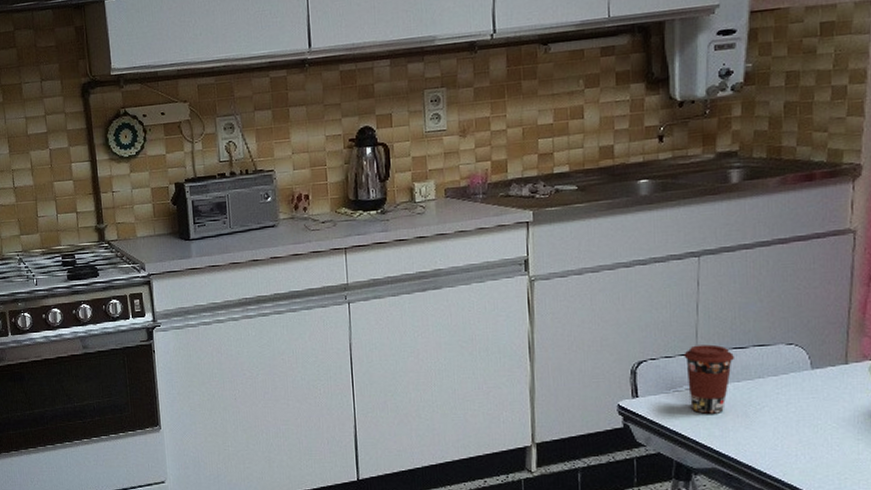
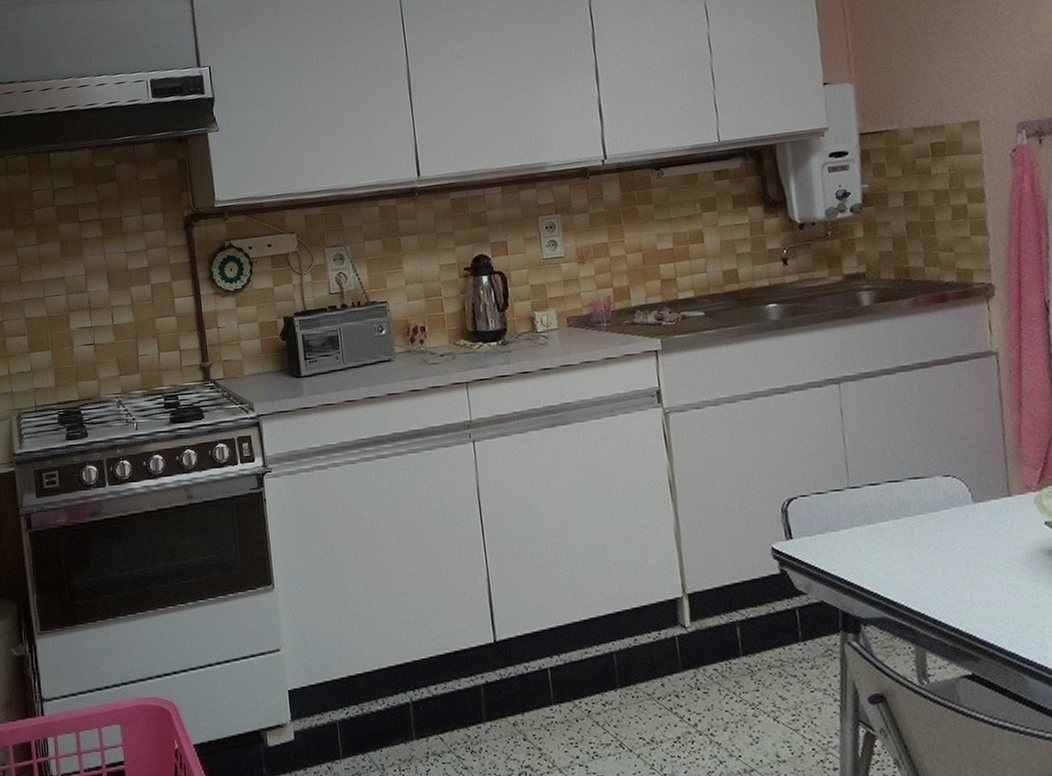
coffee cup: present [684,344,734,414] -> none [835,478,890,556]

